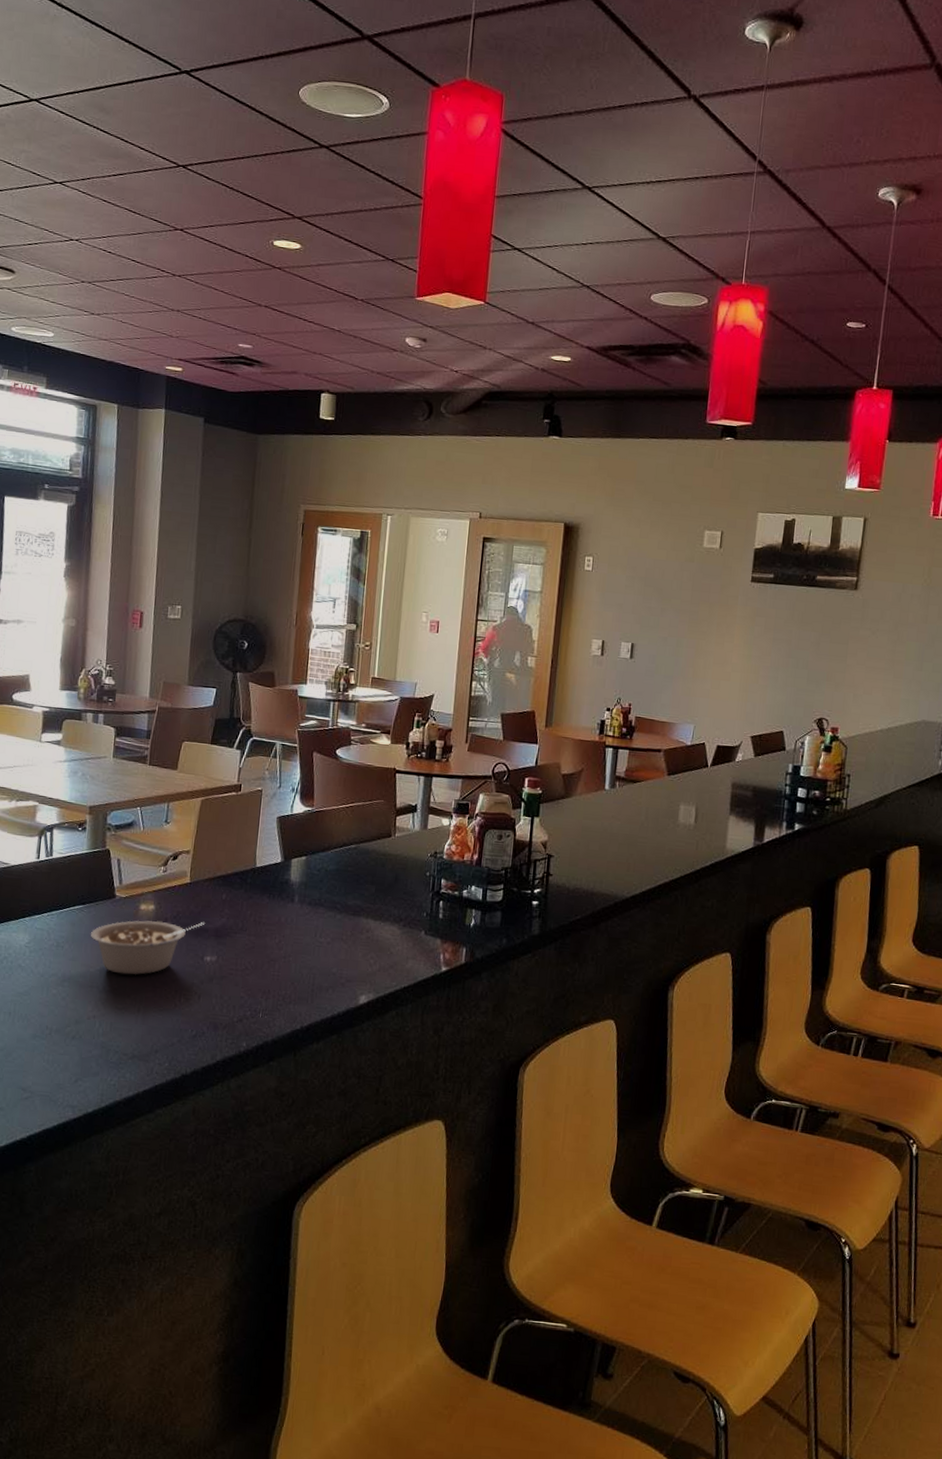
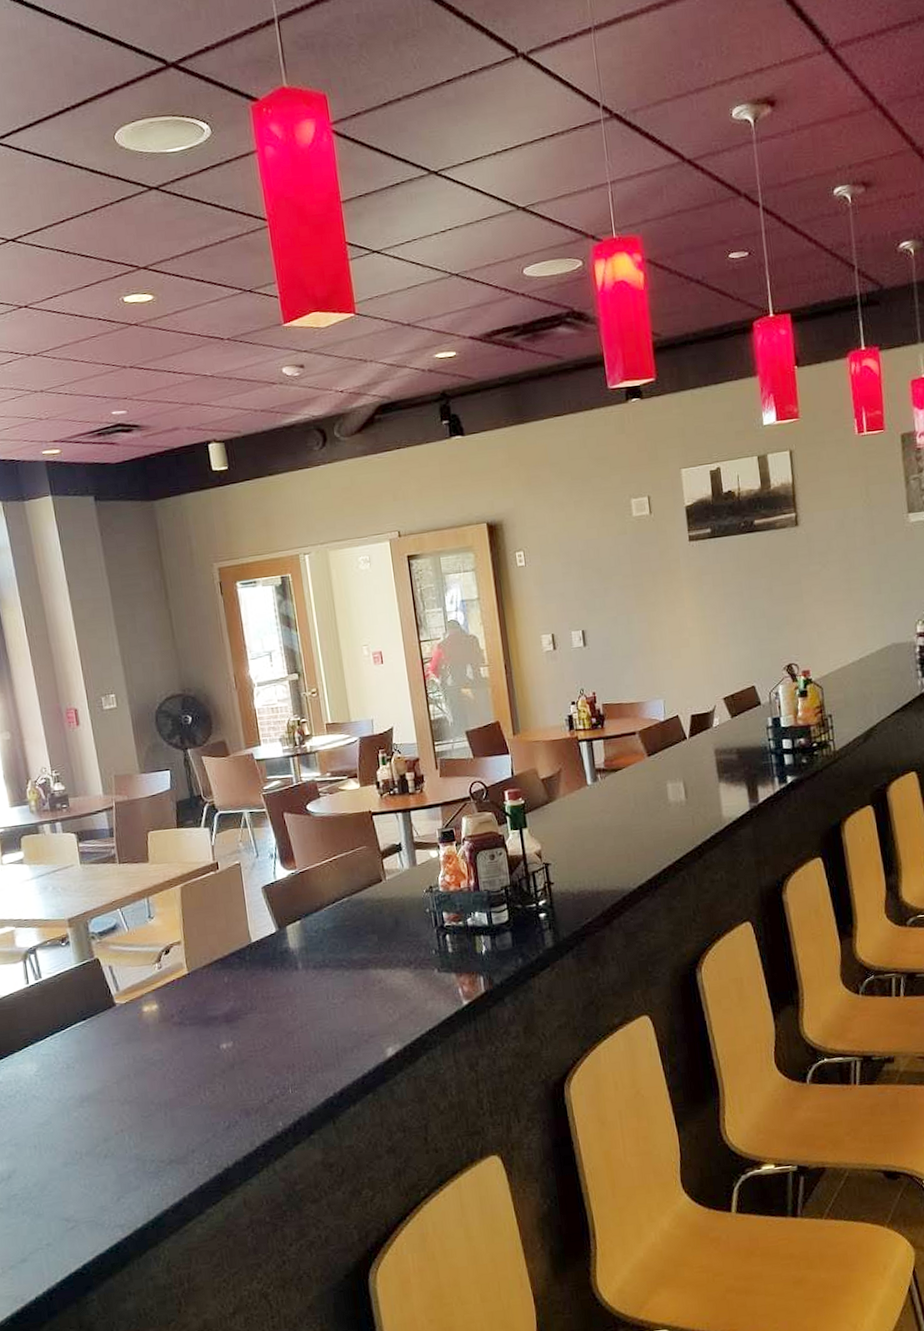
legume: present [91,920,206,976] -> none [99,1009,213,1082]

